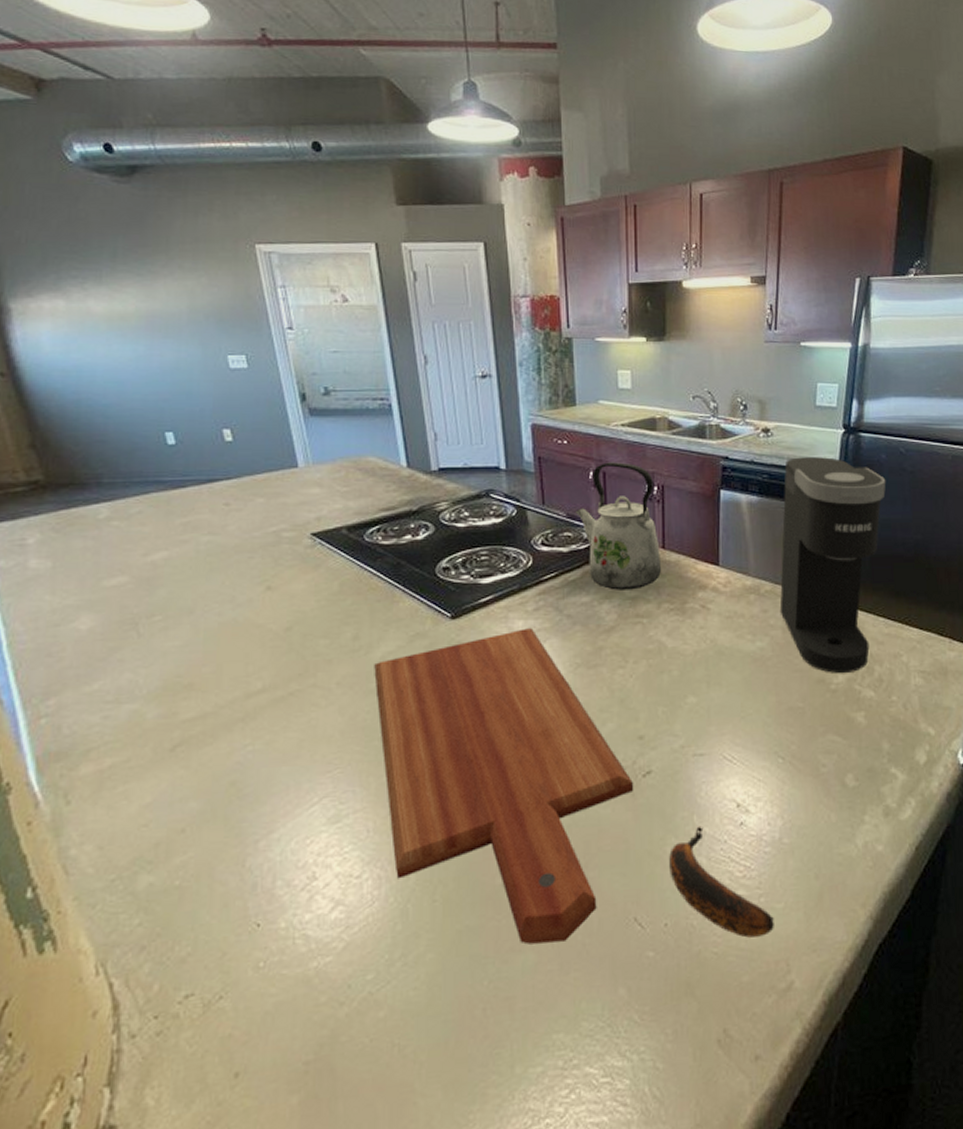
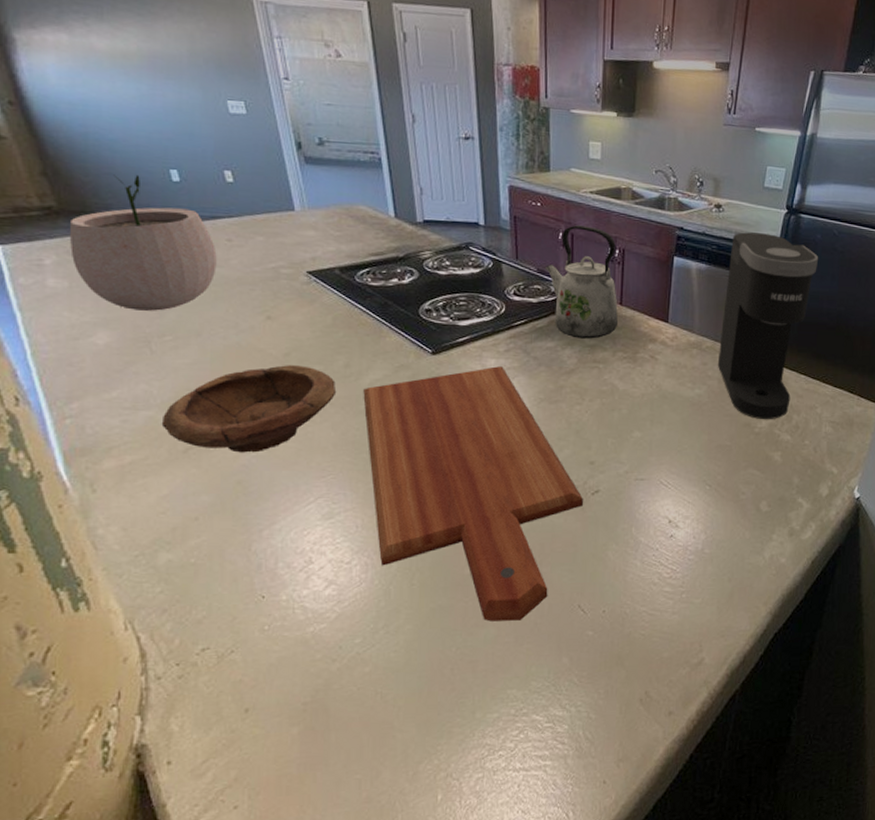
plant pot: none [56,440,213,589] -> present [70,174,217,311]
bowl: none [146,640,344,748] -> present [161,365,337,453]
banana: present [669,826,774,938] -> none [609,536,692,624]

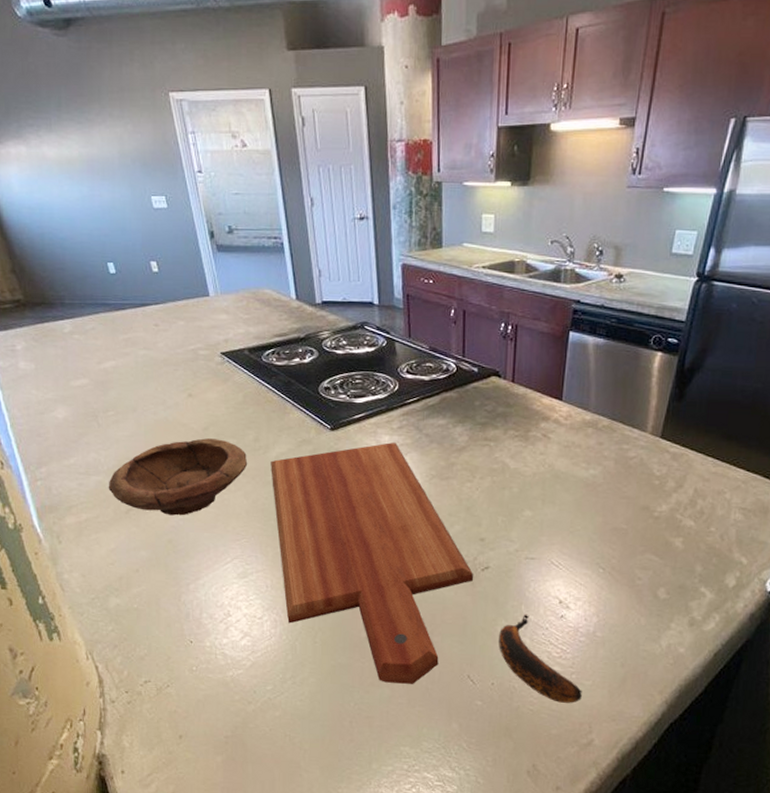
plant pot: present [70,174,217,311] -> none [34,268,147,389]
kettle: present [544,225,619,339] -> none [436,301,511,417]
banana: none [609,536,692,624] -> present [498,614,582,703]
coffee maker: present [717,232,819,420] -> none [614,303,734,504]

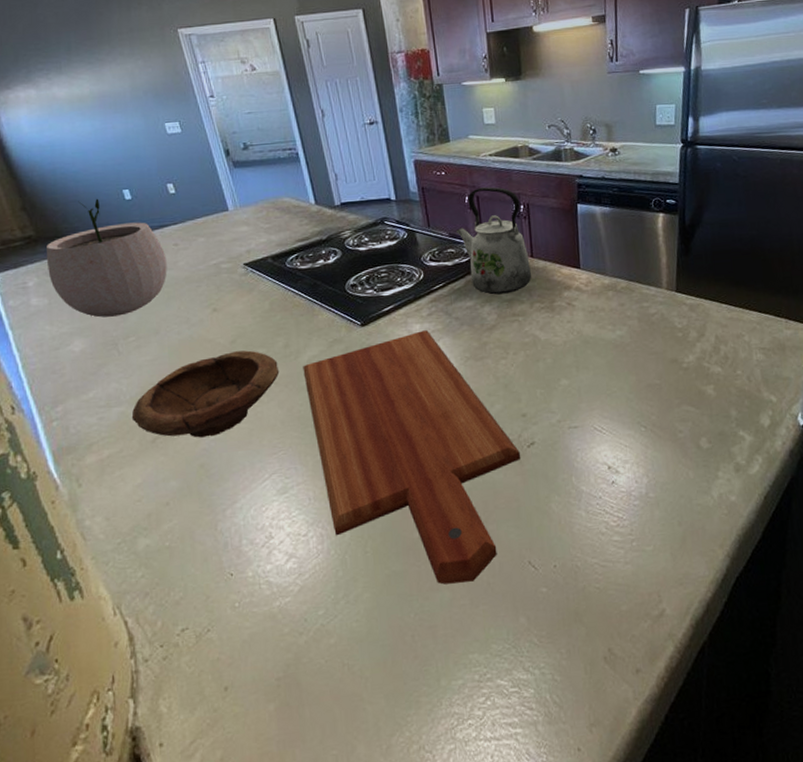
plant pot: none [34,268,147,389] -> present [47,198,167,318]
kettle: none [436,301,511,417] -> present [455,187,532,295]
banana: present [498,614,582,703] -> none [554,485,646,575]

